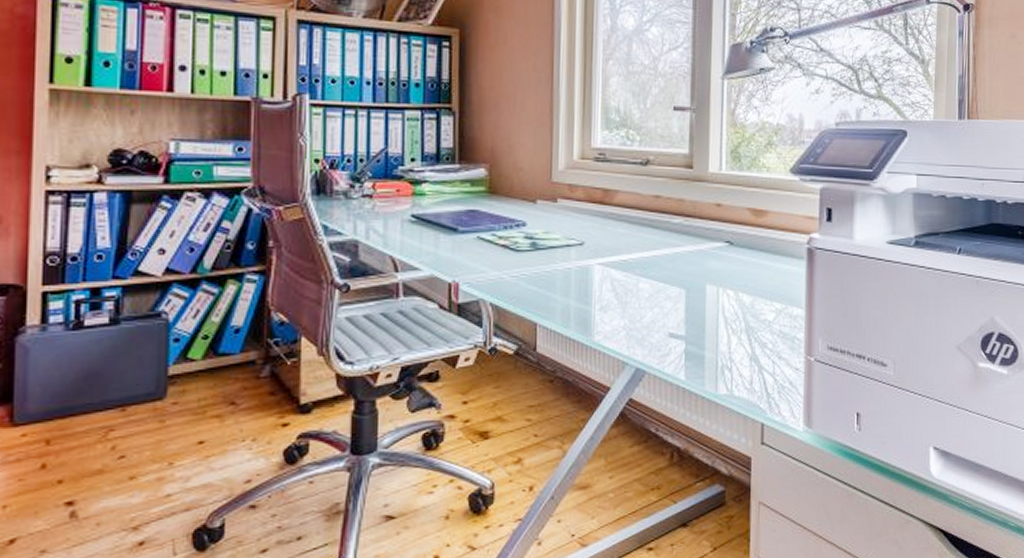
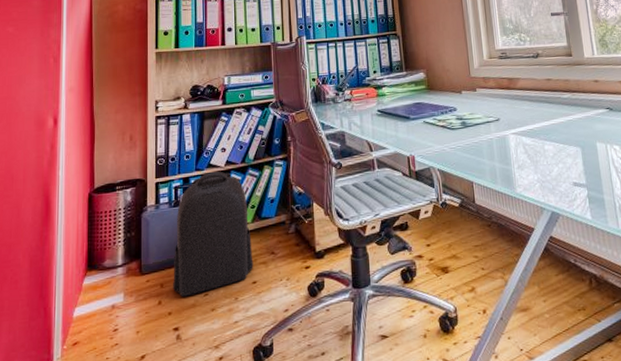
backpack: none [67,282,201,460] -> present [173,171,254,297]

